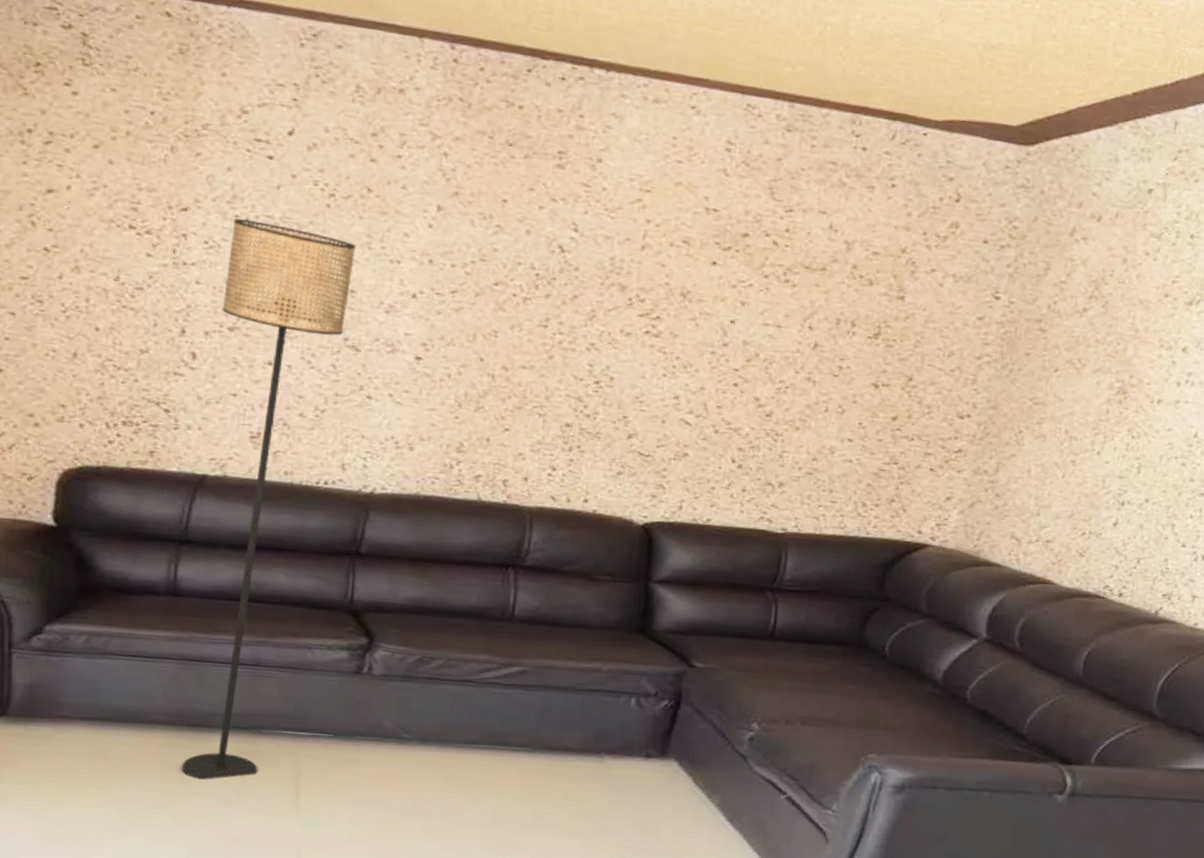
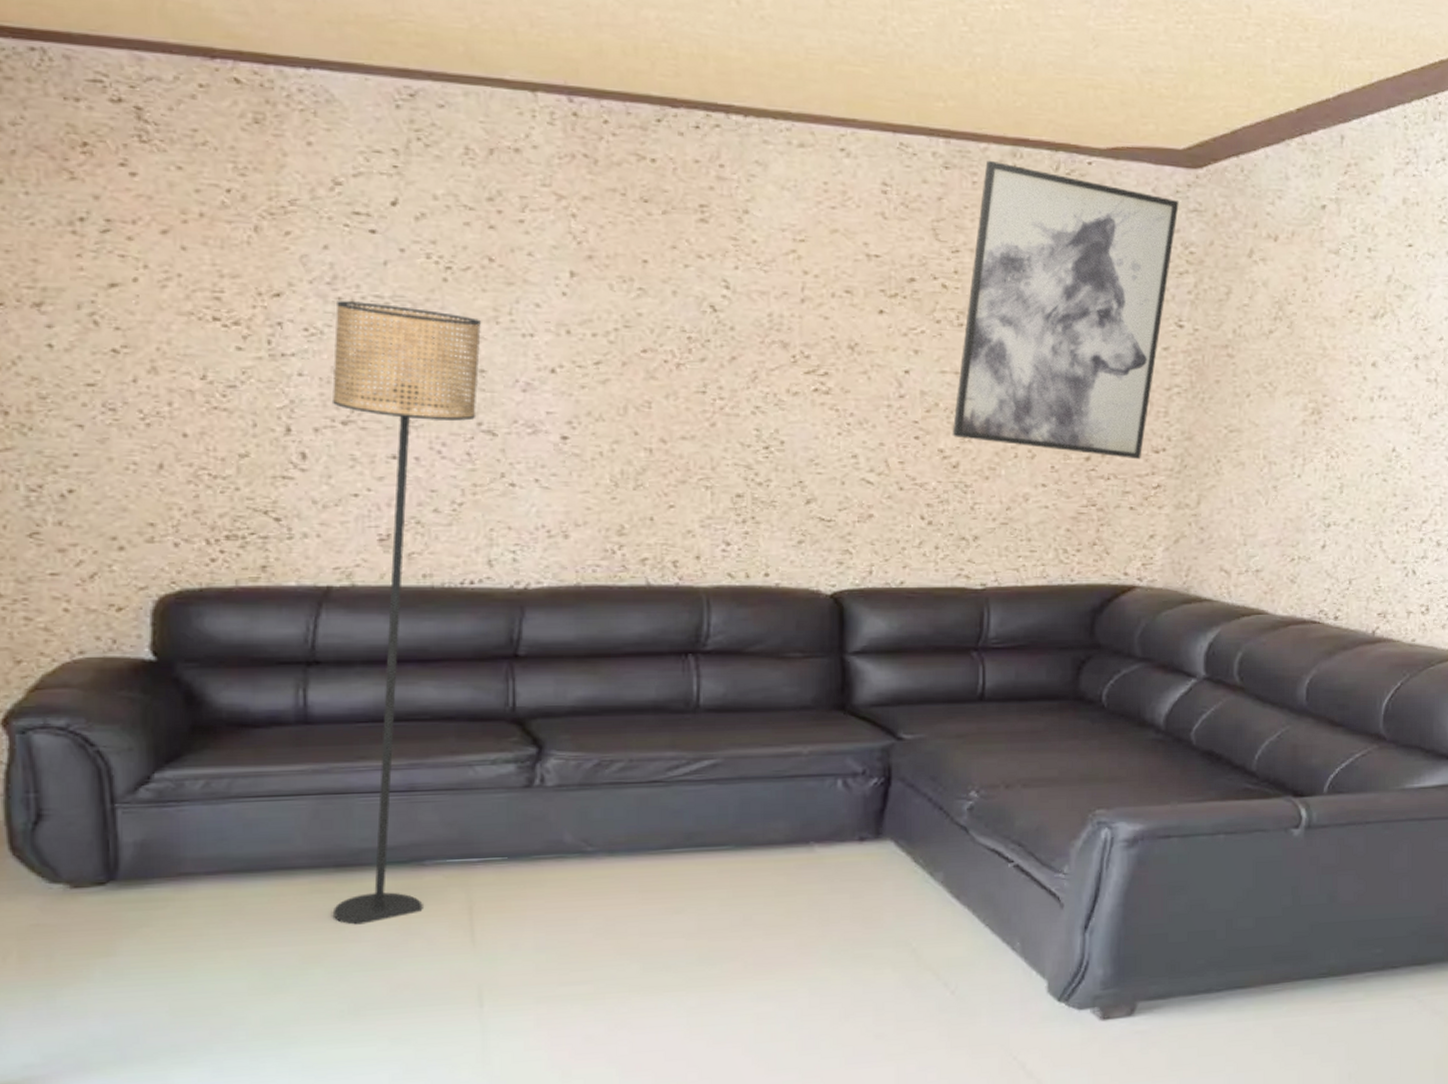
wall art: none [768,125,1008,424] -> present [952,160,1179,460]

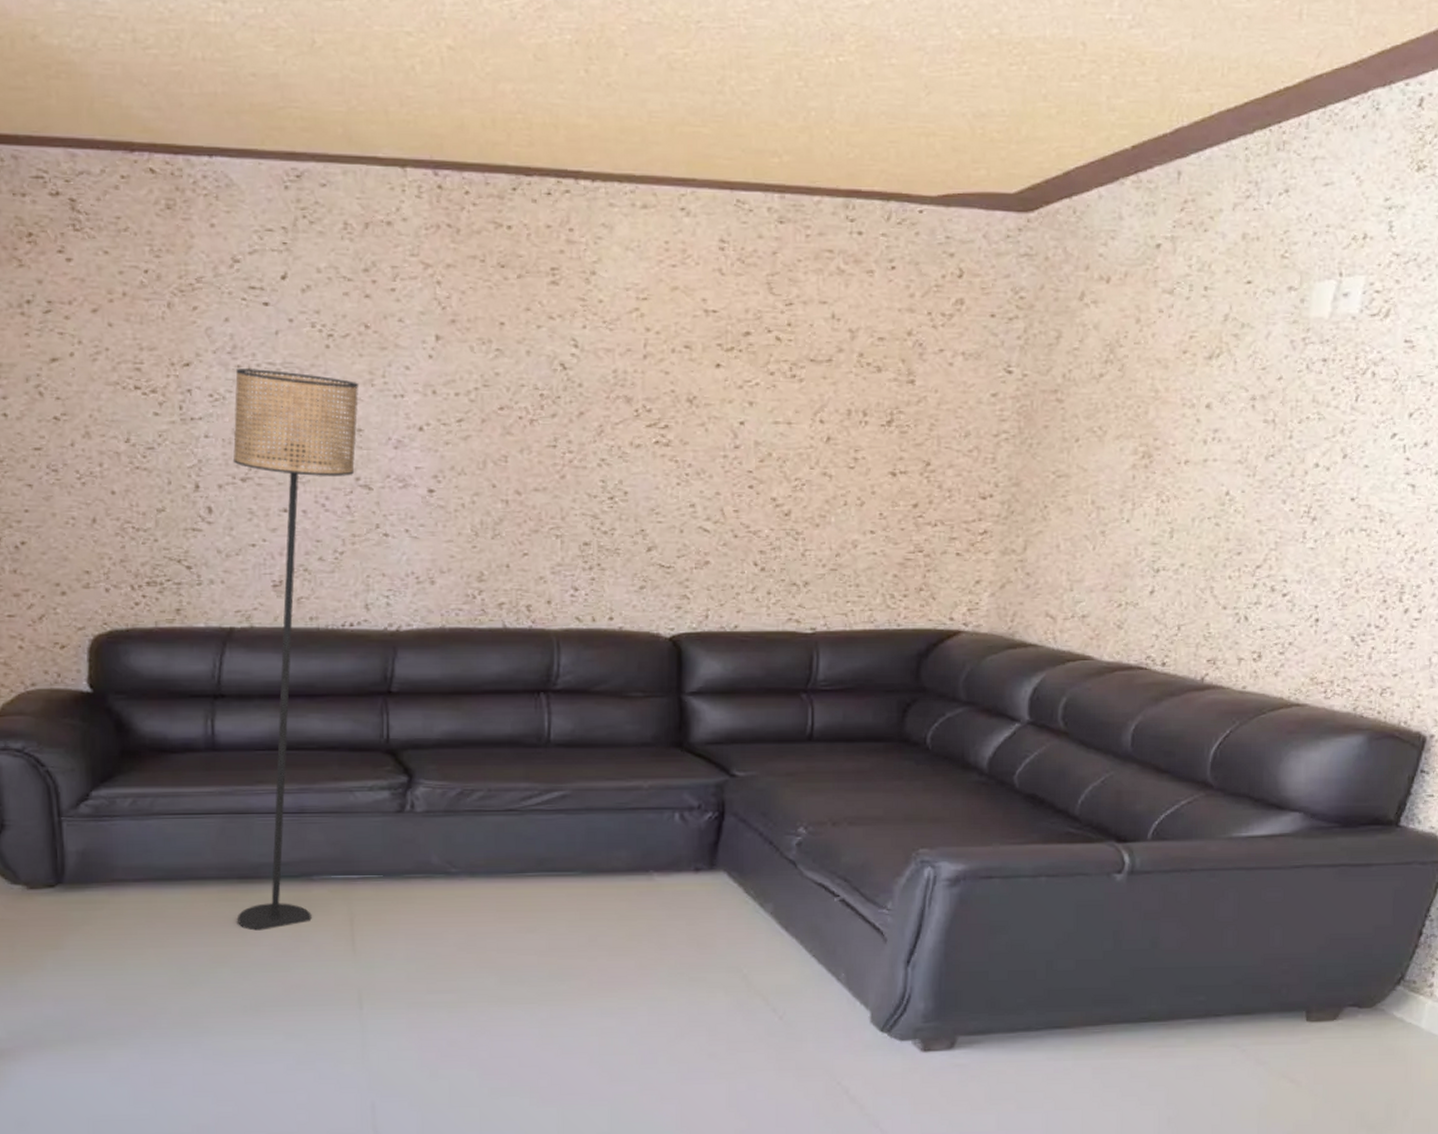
wall art: present [952,160,1179,460] -> none [784,213,1010,506]

